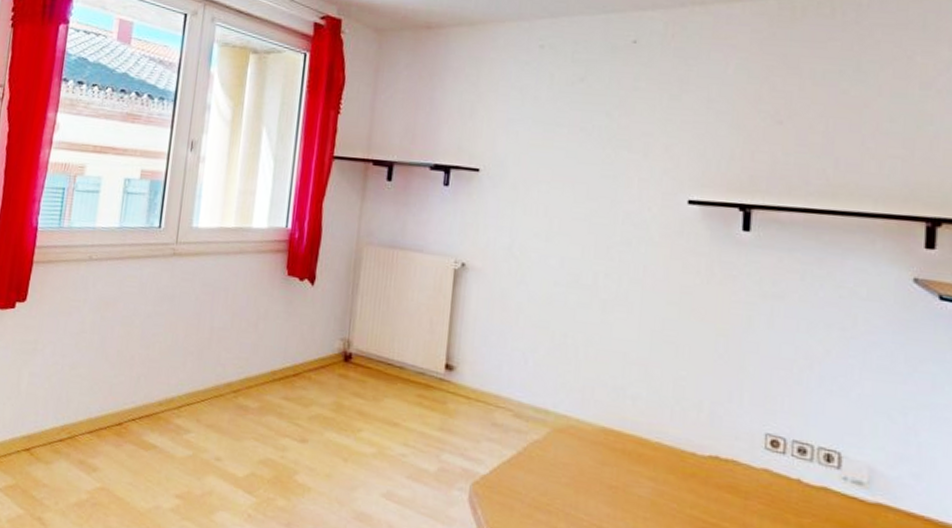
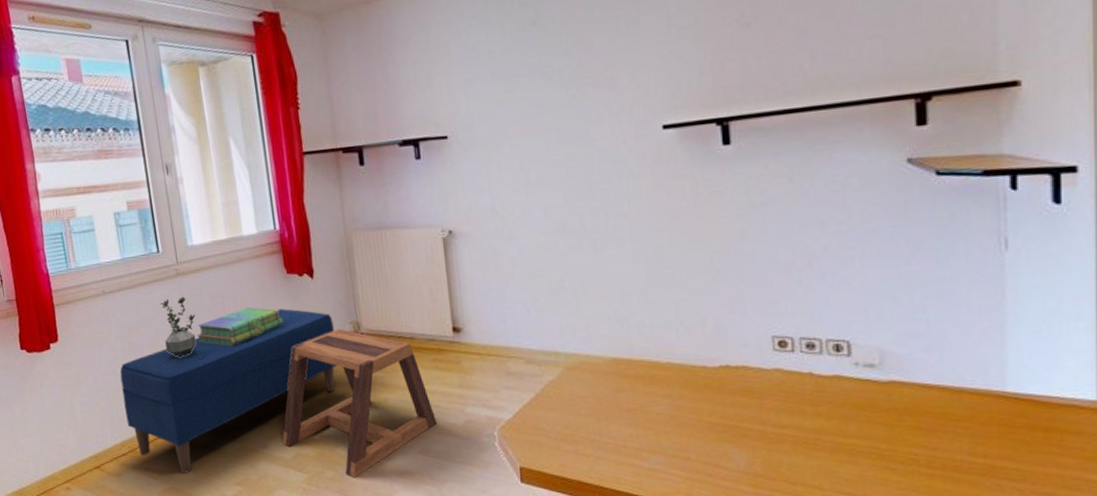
bench: none [74,311,324,475] -> present [119,308,337,474]
potted plant: none [140,278,181,343] -> present [160,296,197,357]
stack of books: none [176,302,272,342] -> present [197,307,284,347]
stool: none [238,343,409,512] -> present [282,329,437,478]

